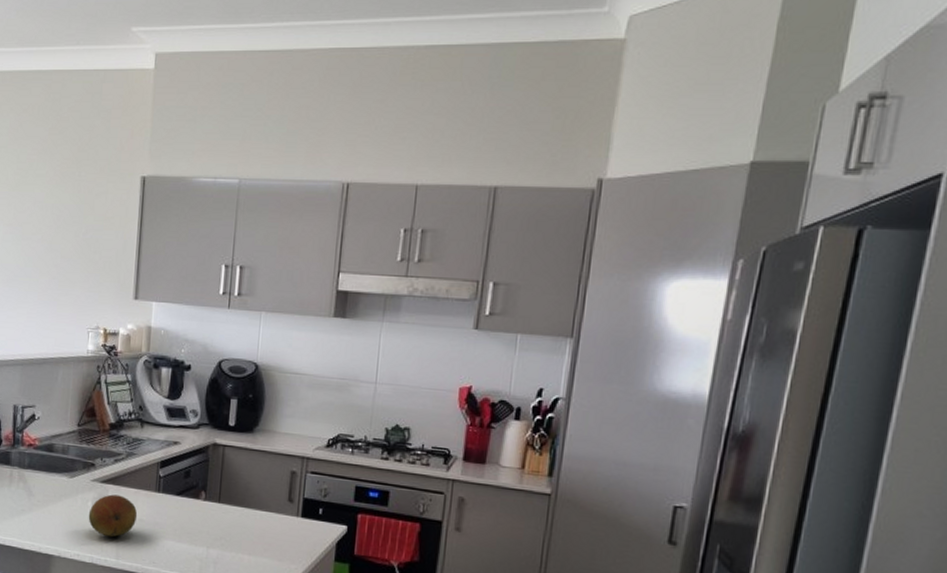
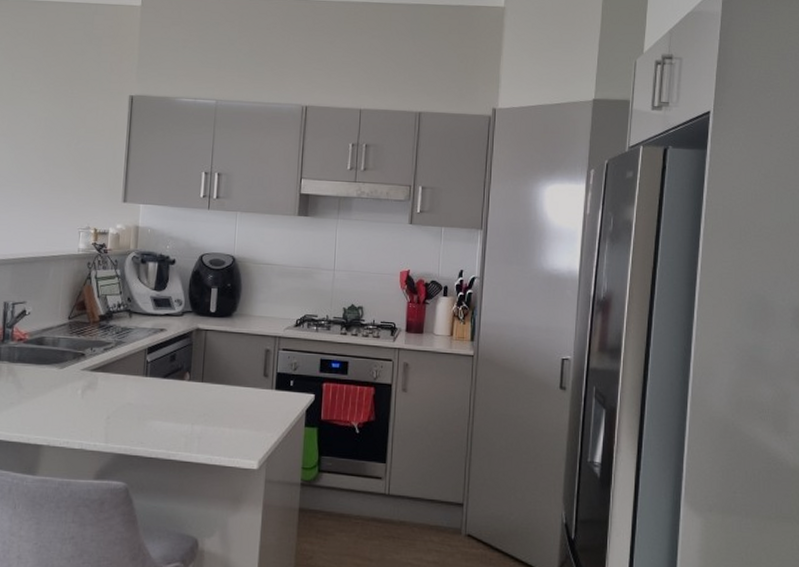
fruit: present [88,494,138,538] -> none [78,381,126,423]

